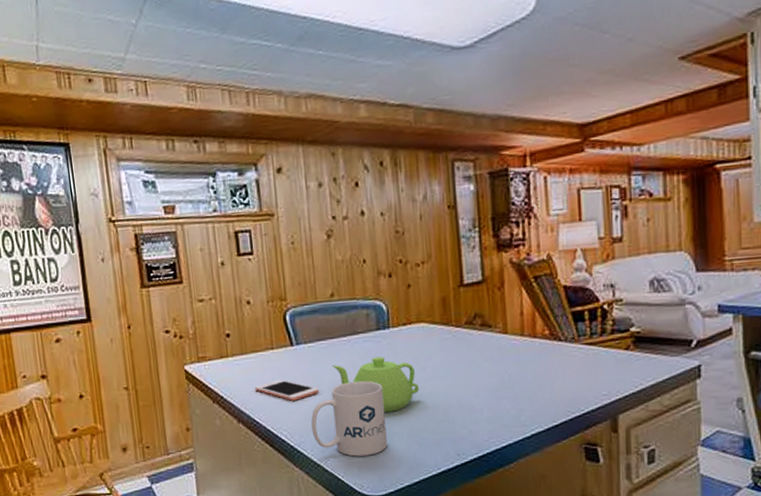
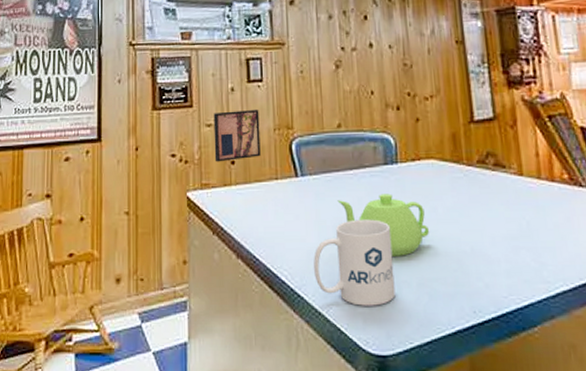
wall art: none [205,282,255,336] -> present [213,109,261,162]
cell phone: present [255,379,319,401] -> none [257,212,323,237]

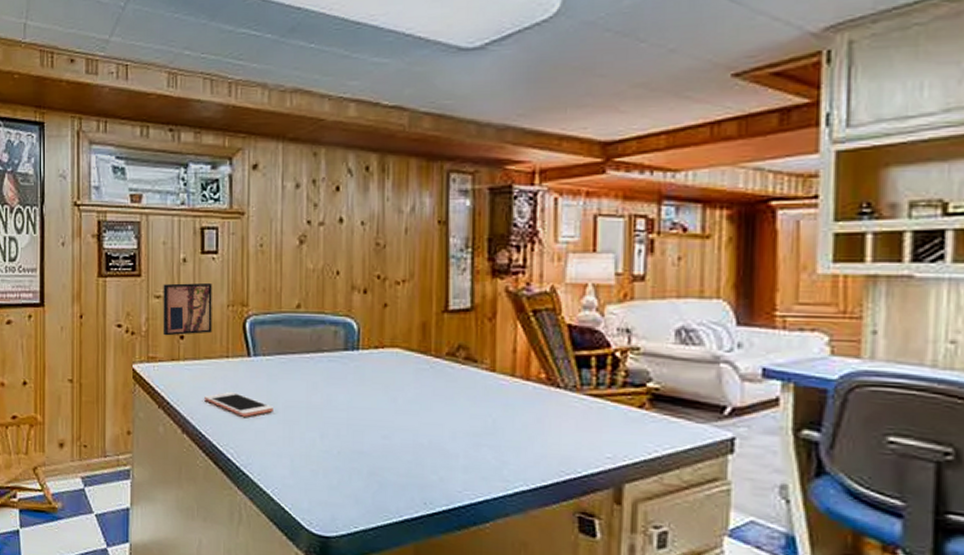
cell phone: none [257,212,323,237] -> present [204,391,273,417]
mug: present [314,219,396,306] -> none [261,404,345,490]
teapot: present [337,194,430,256] -> none [290,380,387,444]

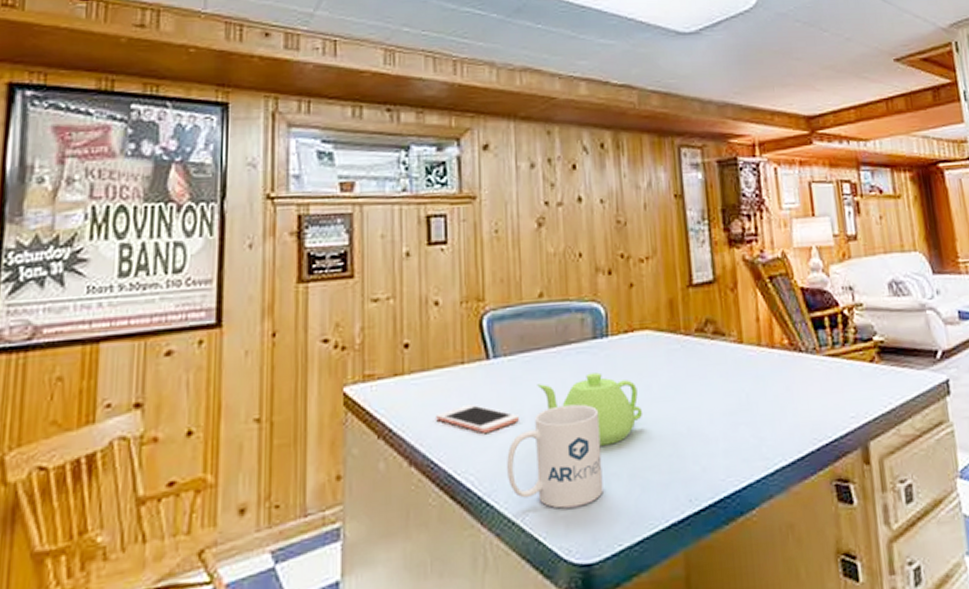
wall art: present [163,282,212,336] -> none [382,277,443,347]
mug: none [261,404,345,490] -> present [507,404,603,509]
teapot: none [290,380,387,444] -> present [537,372,643,446]

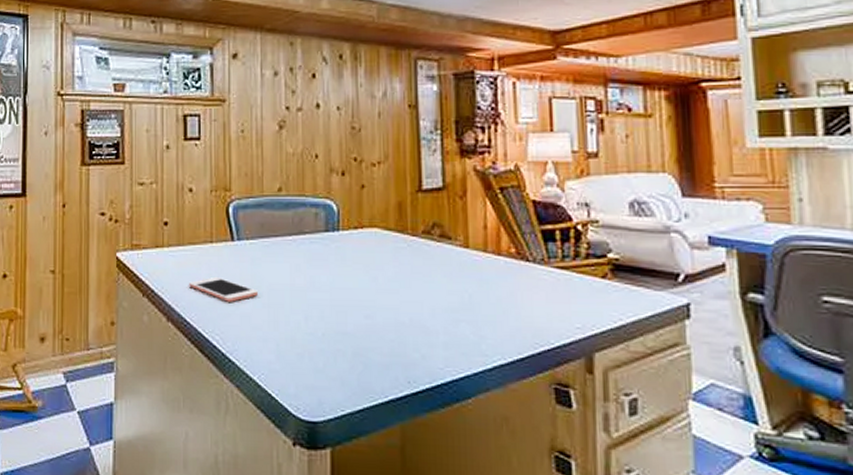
mug: present [507,404,603,509] -> none [247,286,329,373]
teapot: present [537,372,643,446] -> none [274,261,369,325]

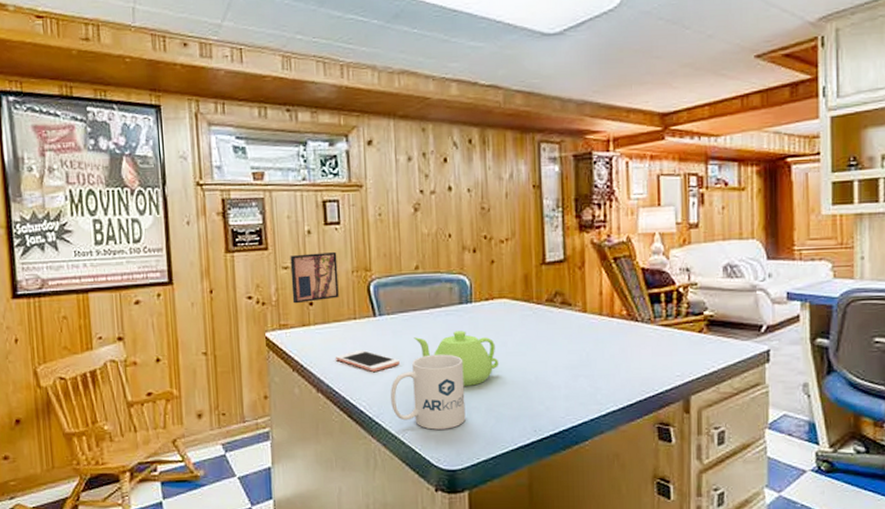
wall art: none [146,168,196,223] -> present [290,251,339,304]
mug: none [247,286,329,373] -> present [391,354,466,430]
teapot: none [274,261,369,325] -> present [414,330,499,386]

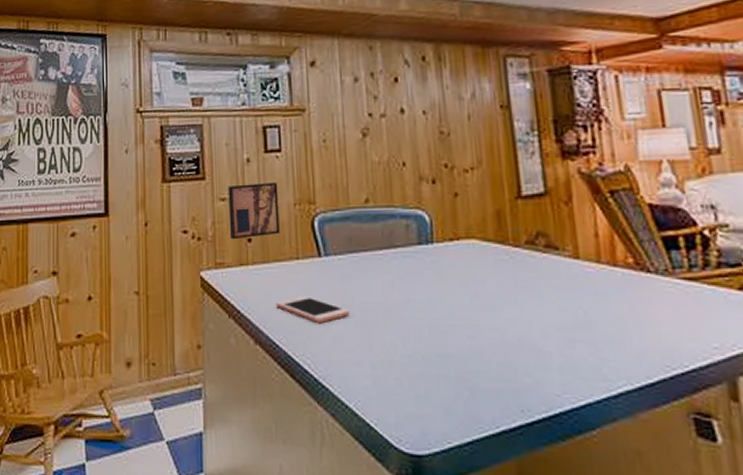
mug: present [391,354,466,430] -> none [339,305,432,401]
teapot: present [414,330,499,386] -> none [365,277,471,347]

